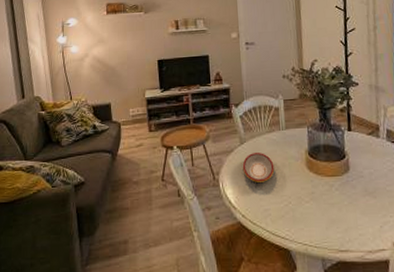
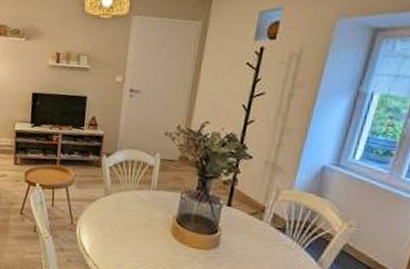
plate: present [242,153,275,182] -> none [102,206,137,238]

